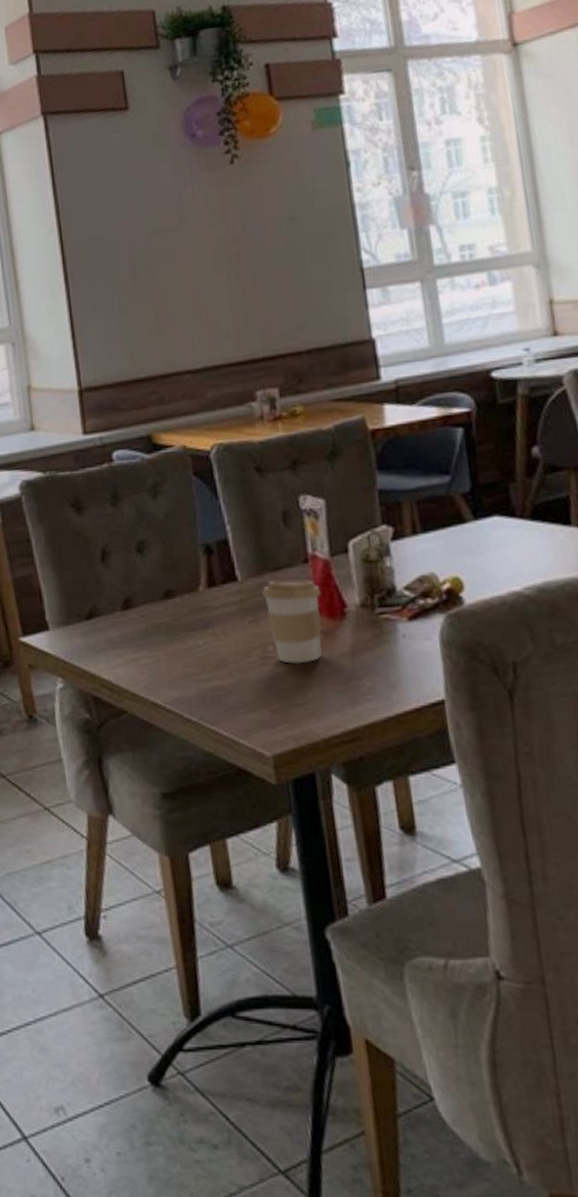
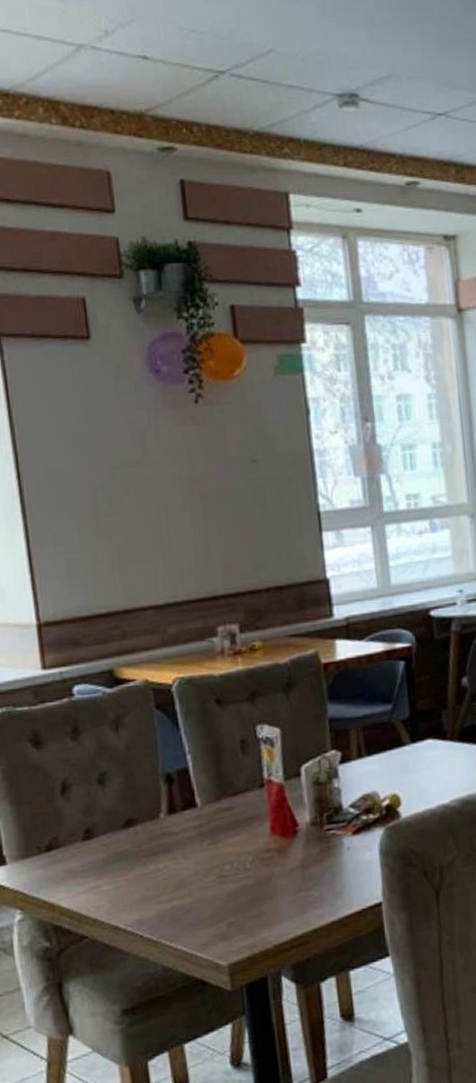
coffee cup: present [262,579,322,664] -> none [221,802,275,880]

